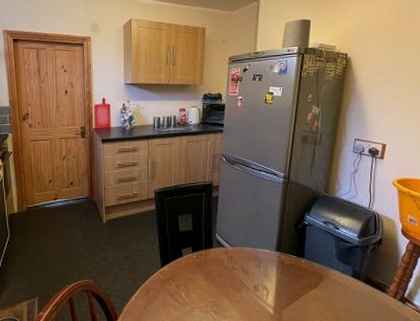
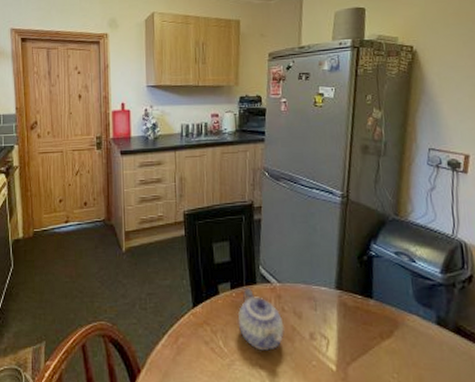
teapot: none [197,251,234,300] -> present [237,288,284,351]

